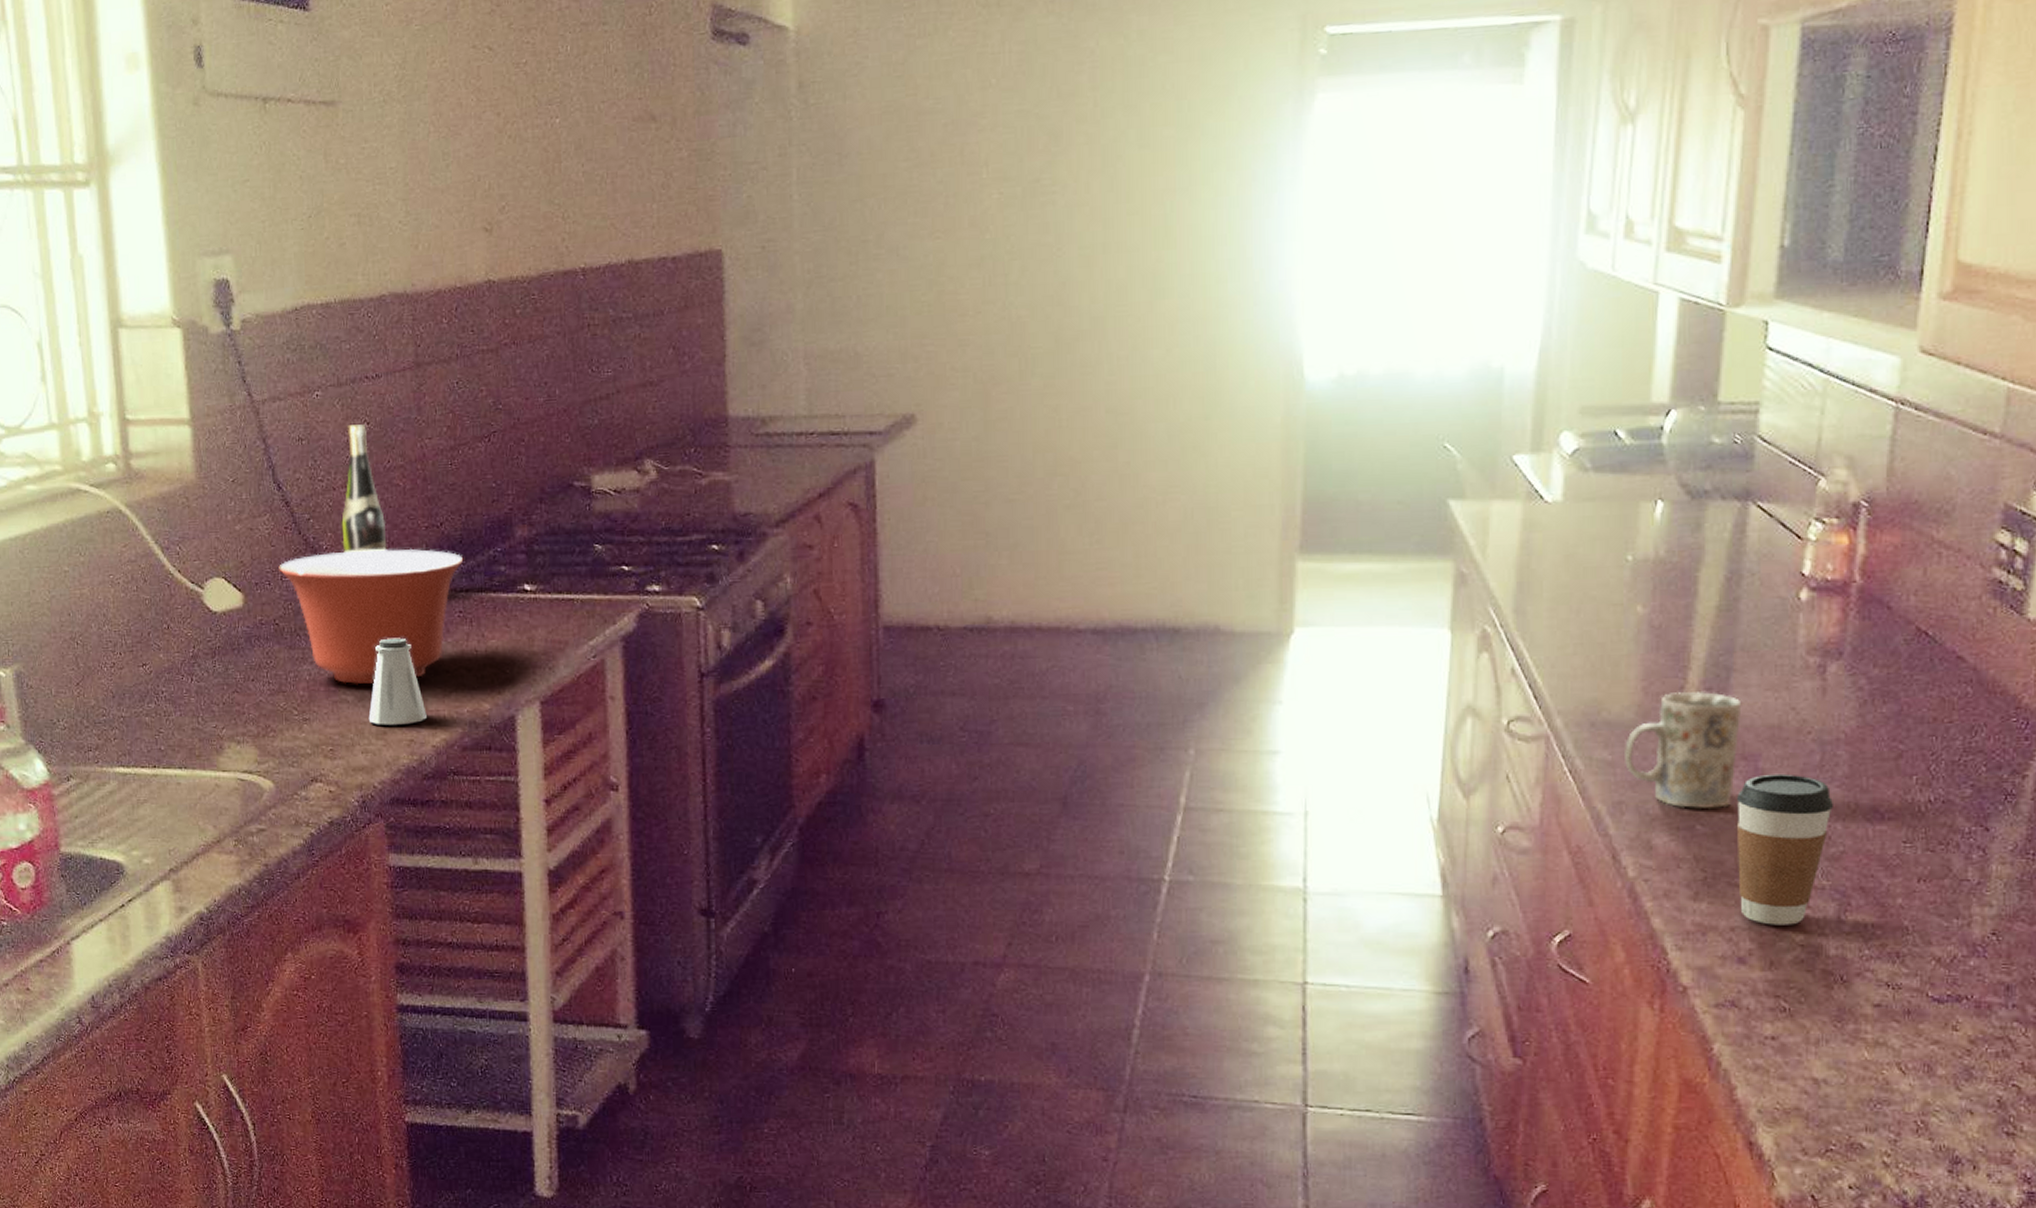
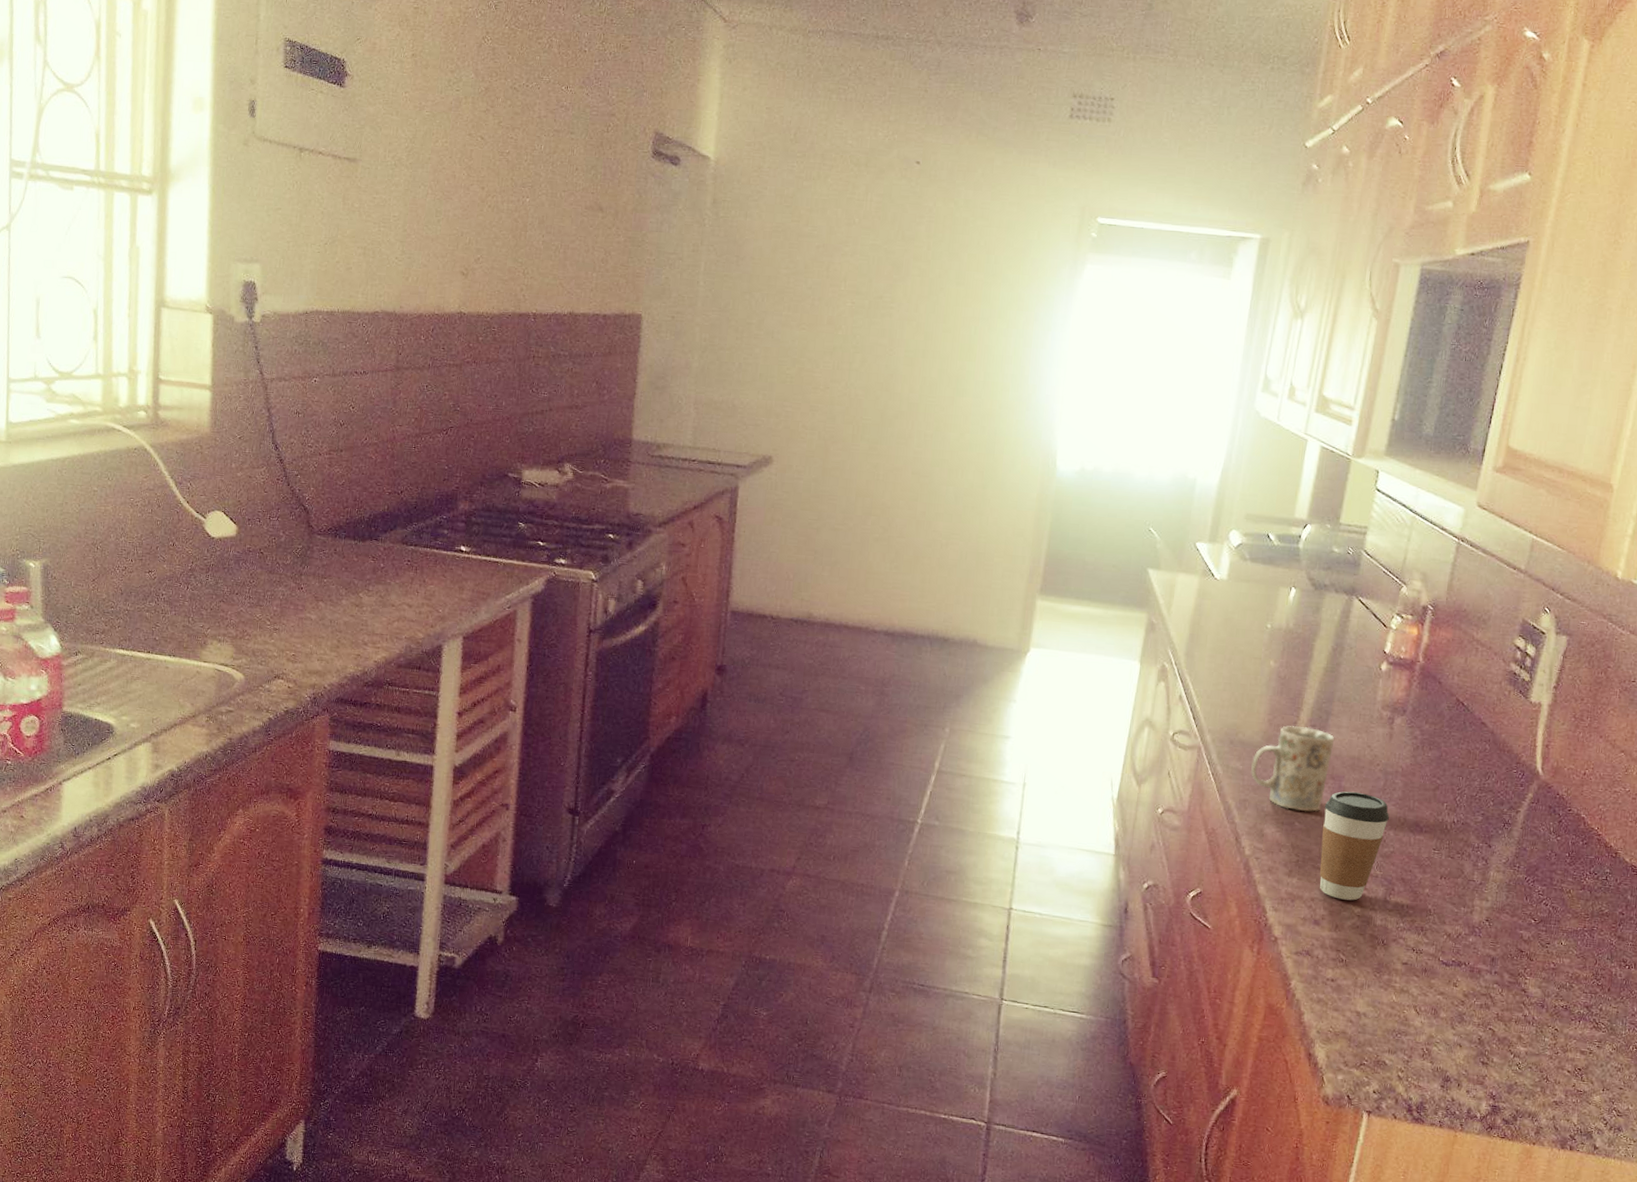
mixing bowl: present [279,548,464,685] -> none [268,502,416,609]
wine bottle: present [341,424,387,554] -> none [321,407,358,507]
saltshaker: present [368,637,427,725] -> none [326,574,373,643]

